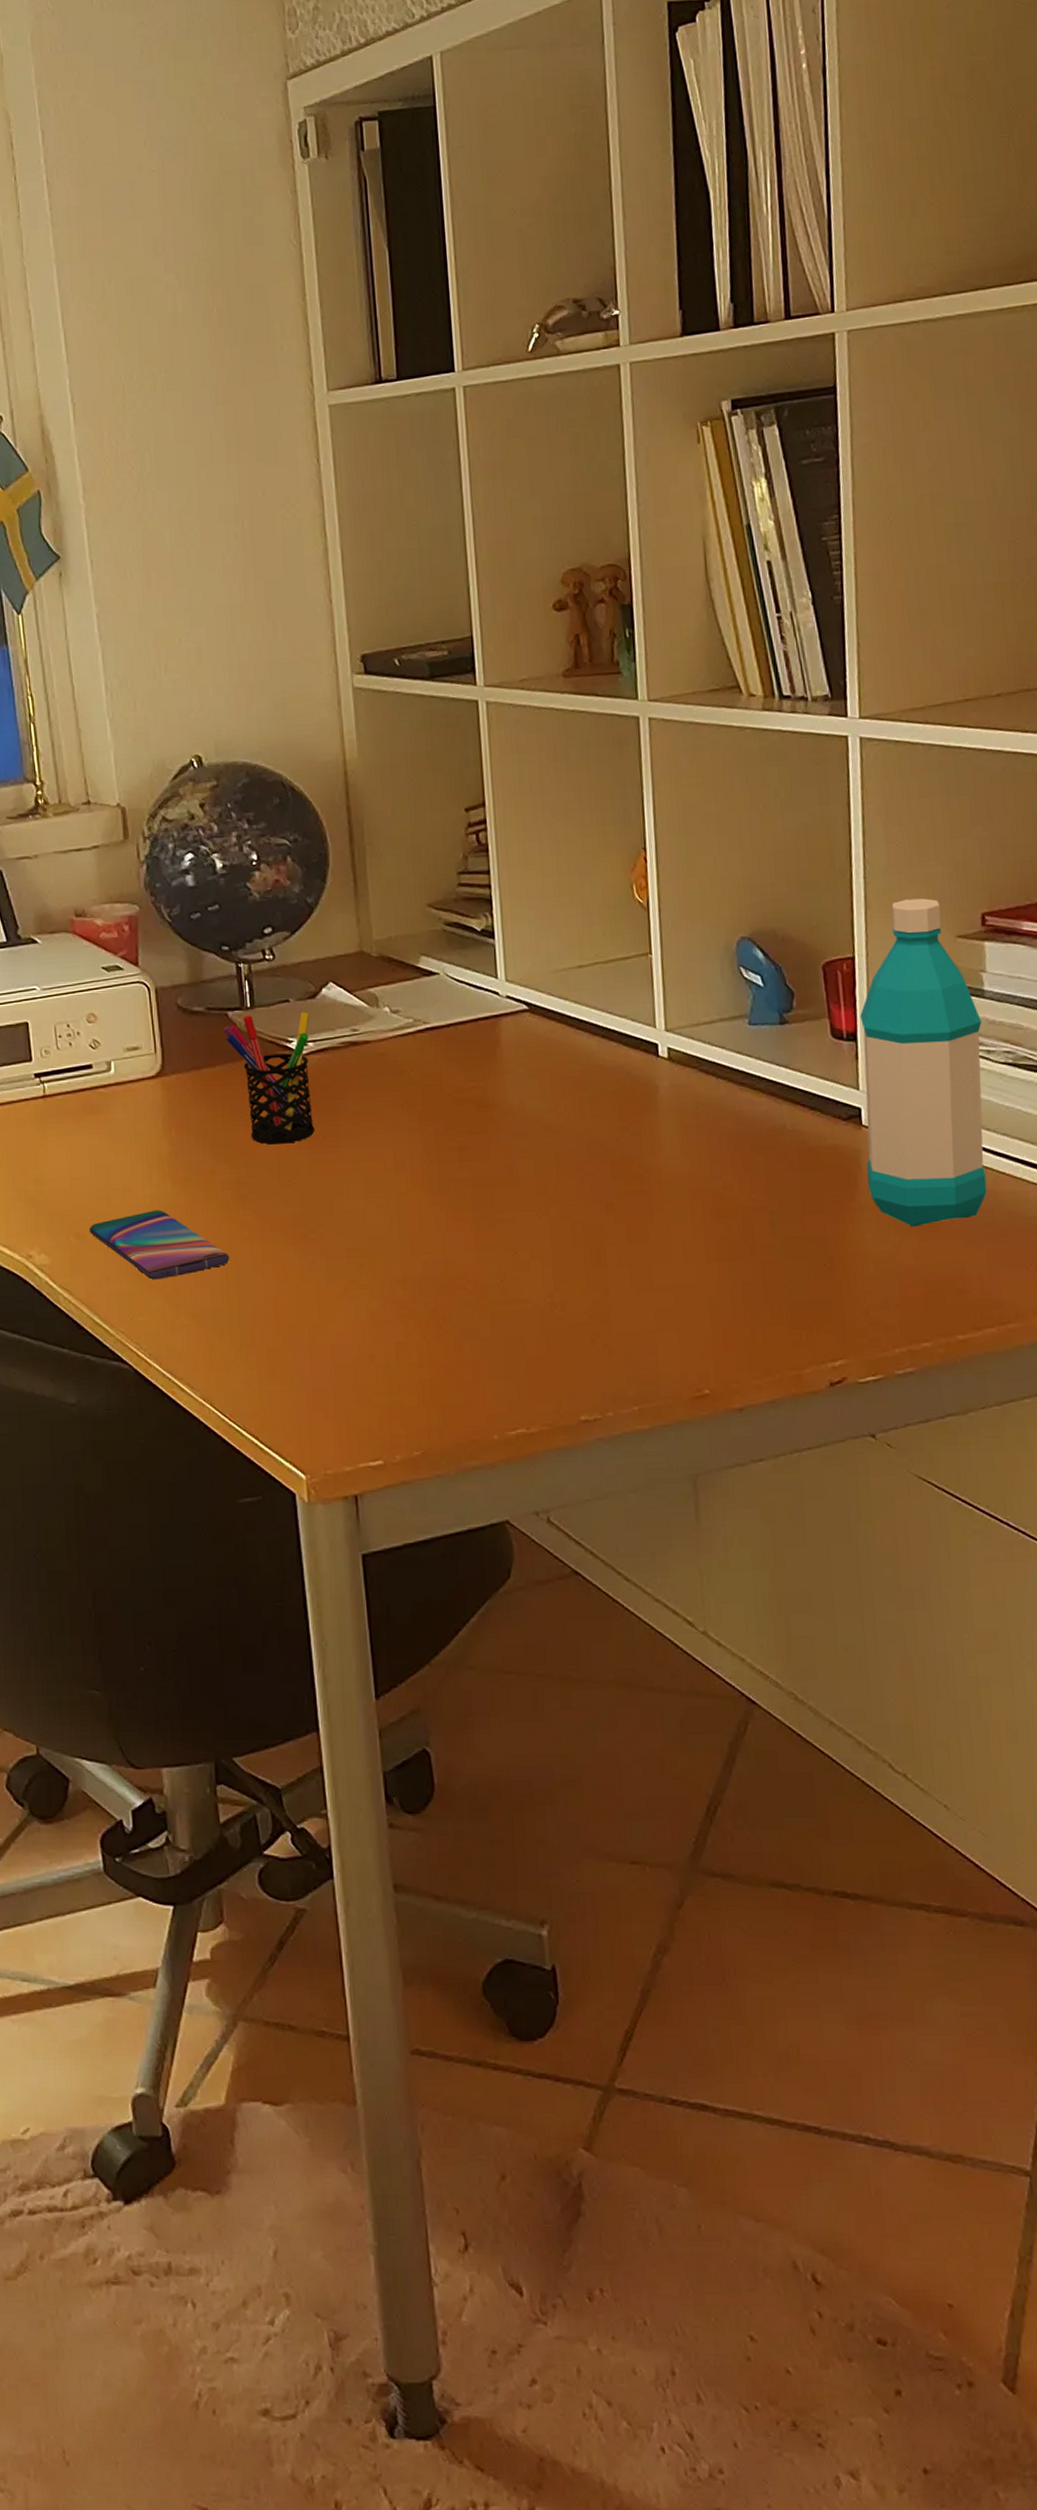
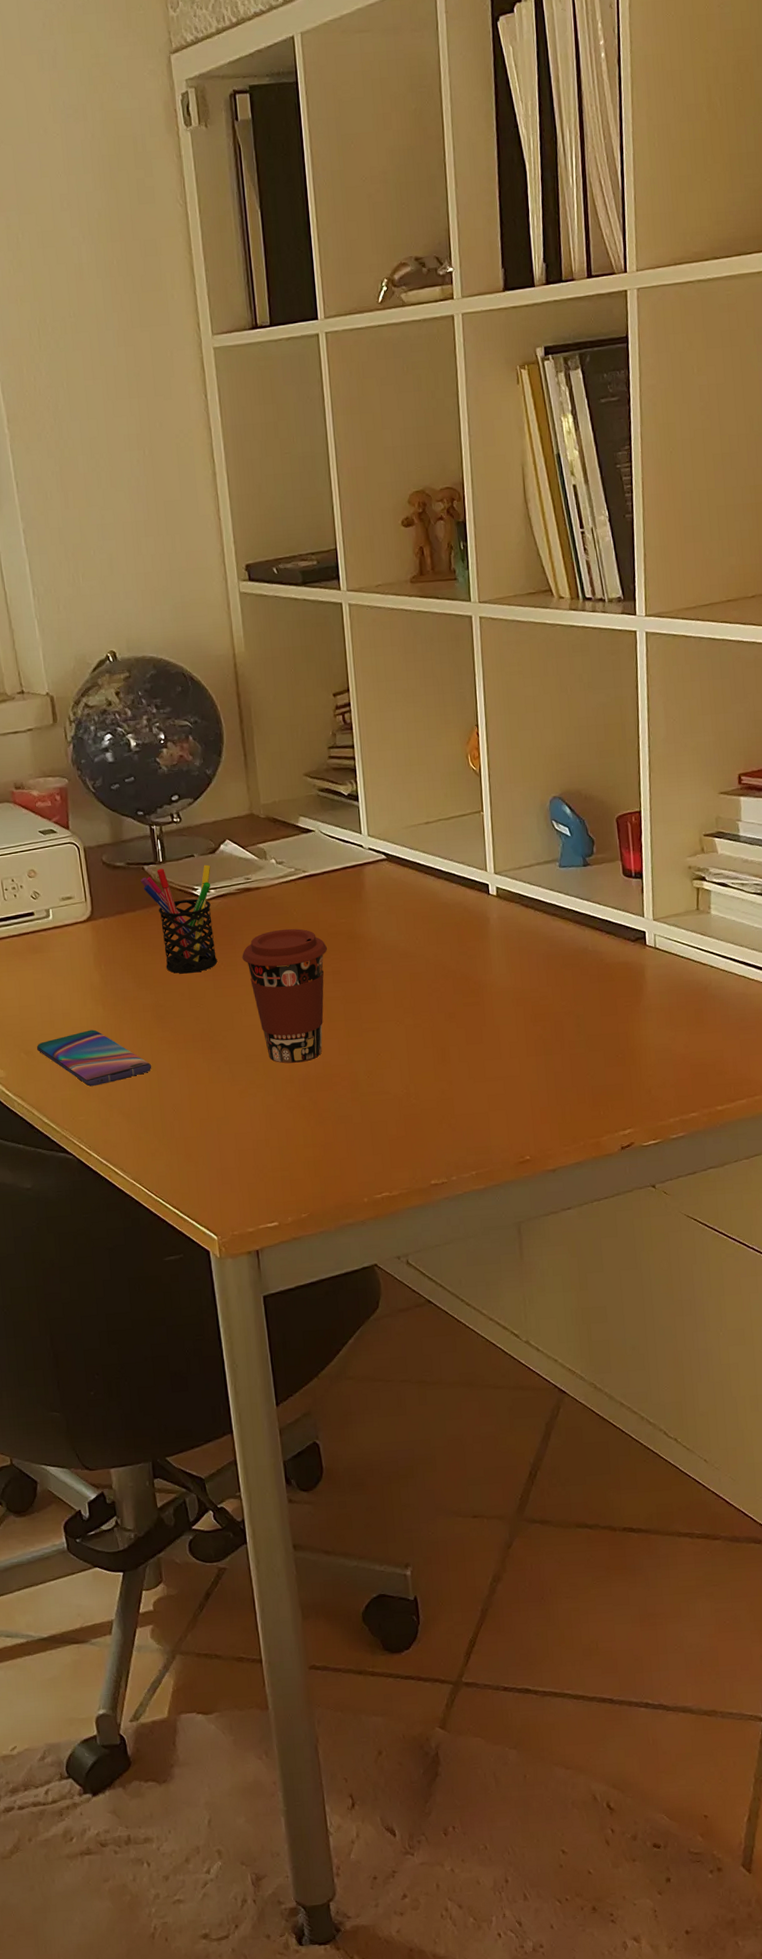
coffee cup: none [345,1092,453,1260] -> present [242,928,328,1064]
water bottle: present [860,898,987,1227] -> none [645,762,740,1024]

